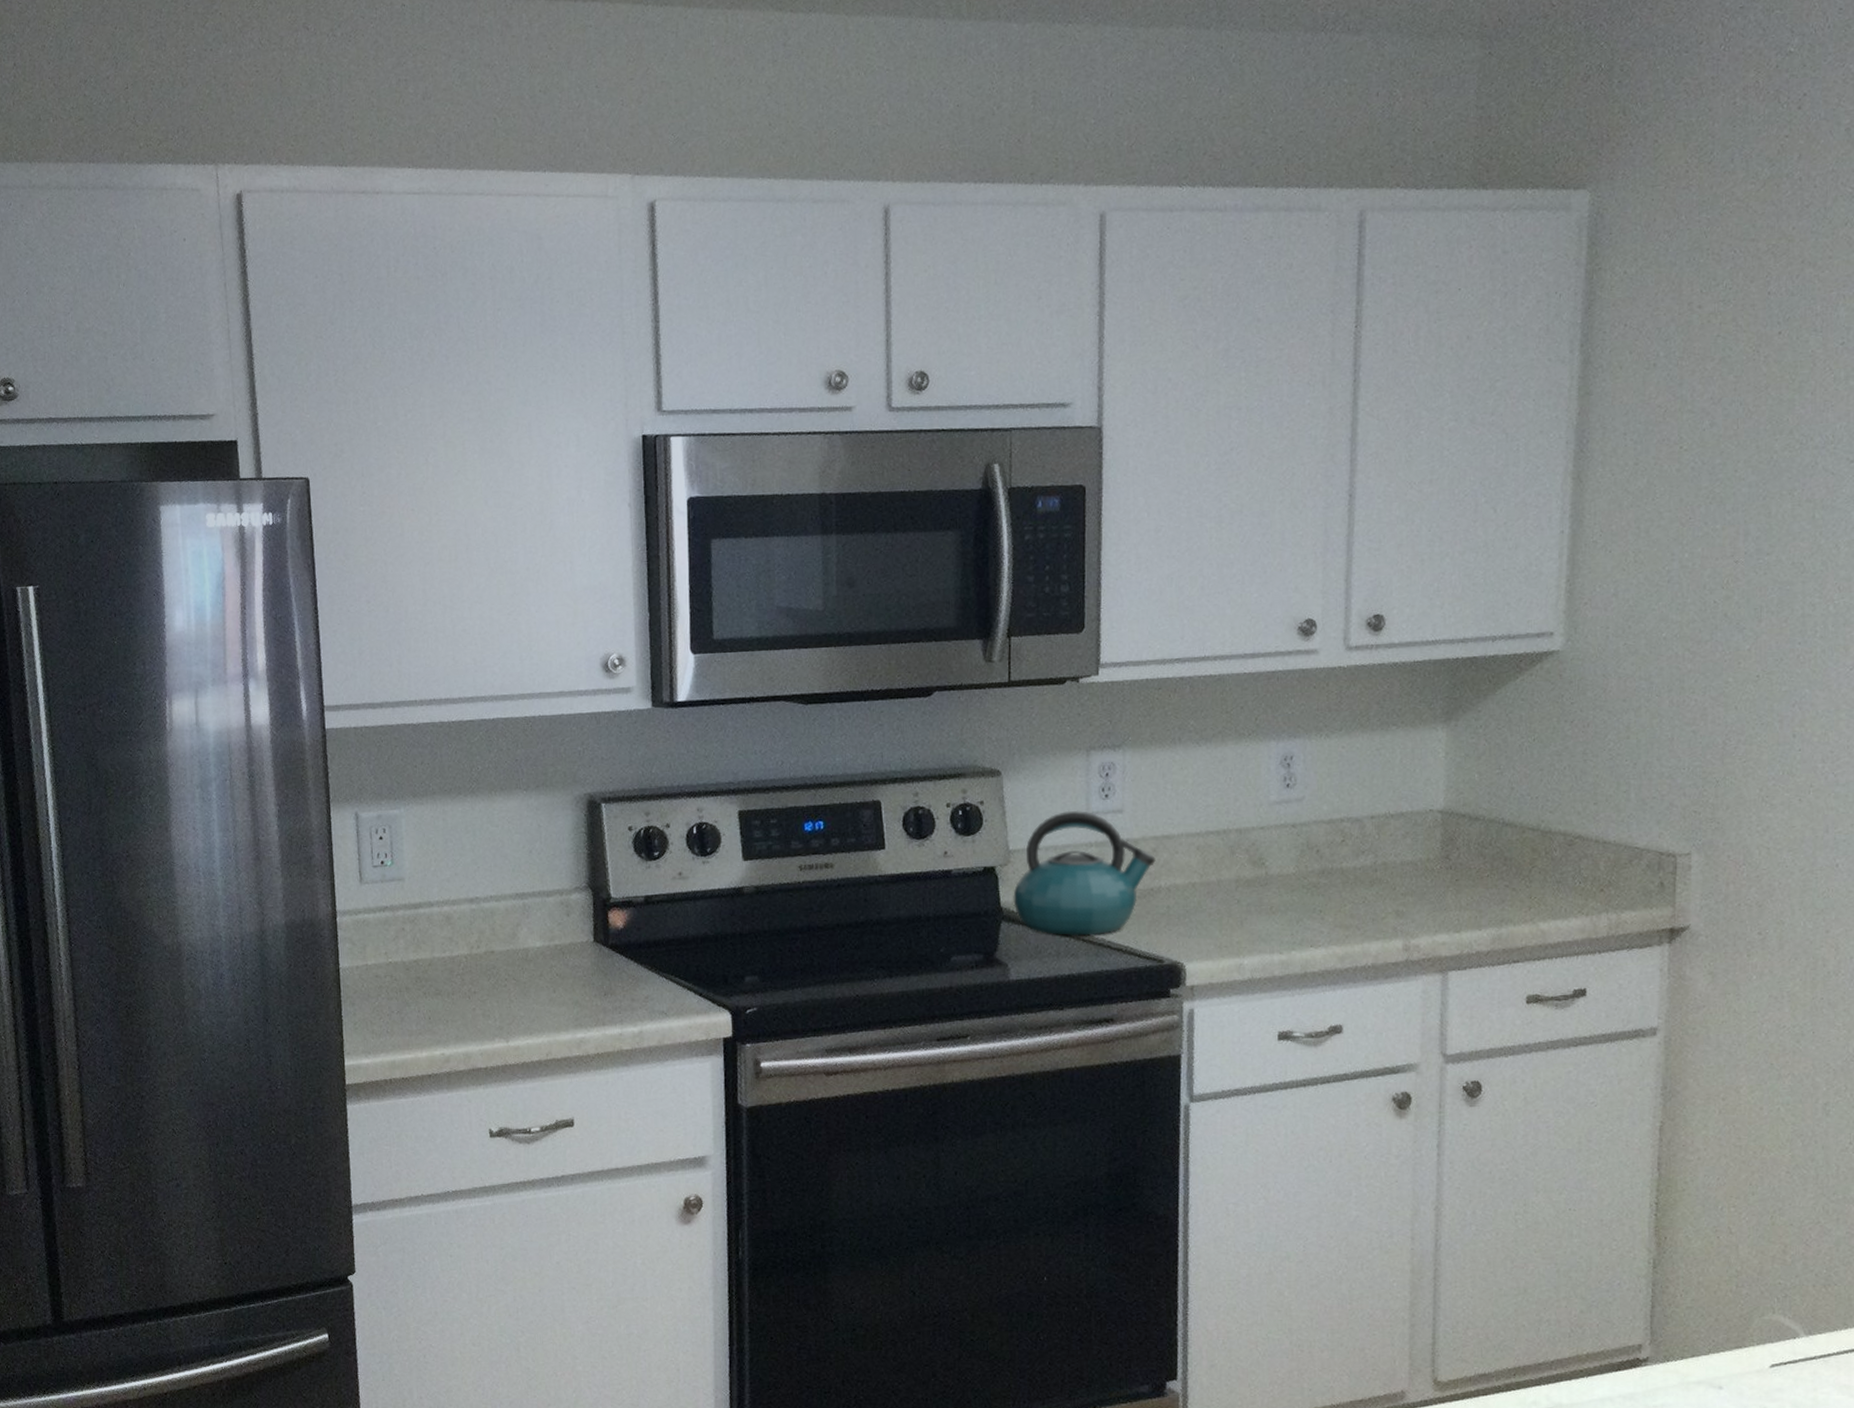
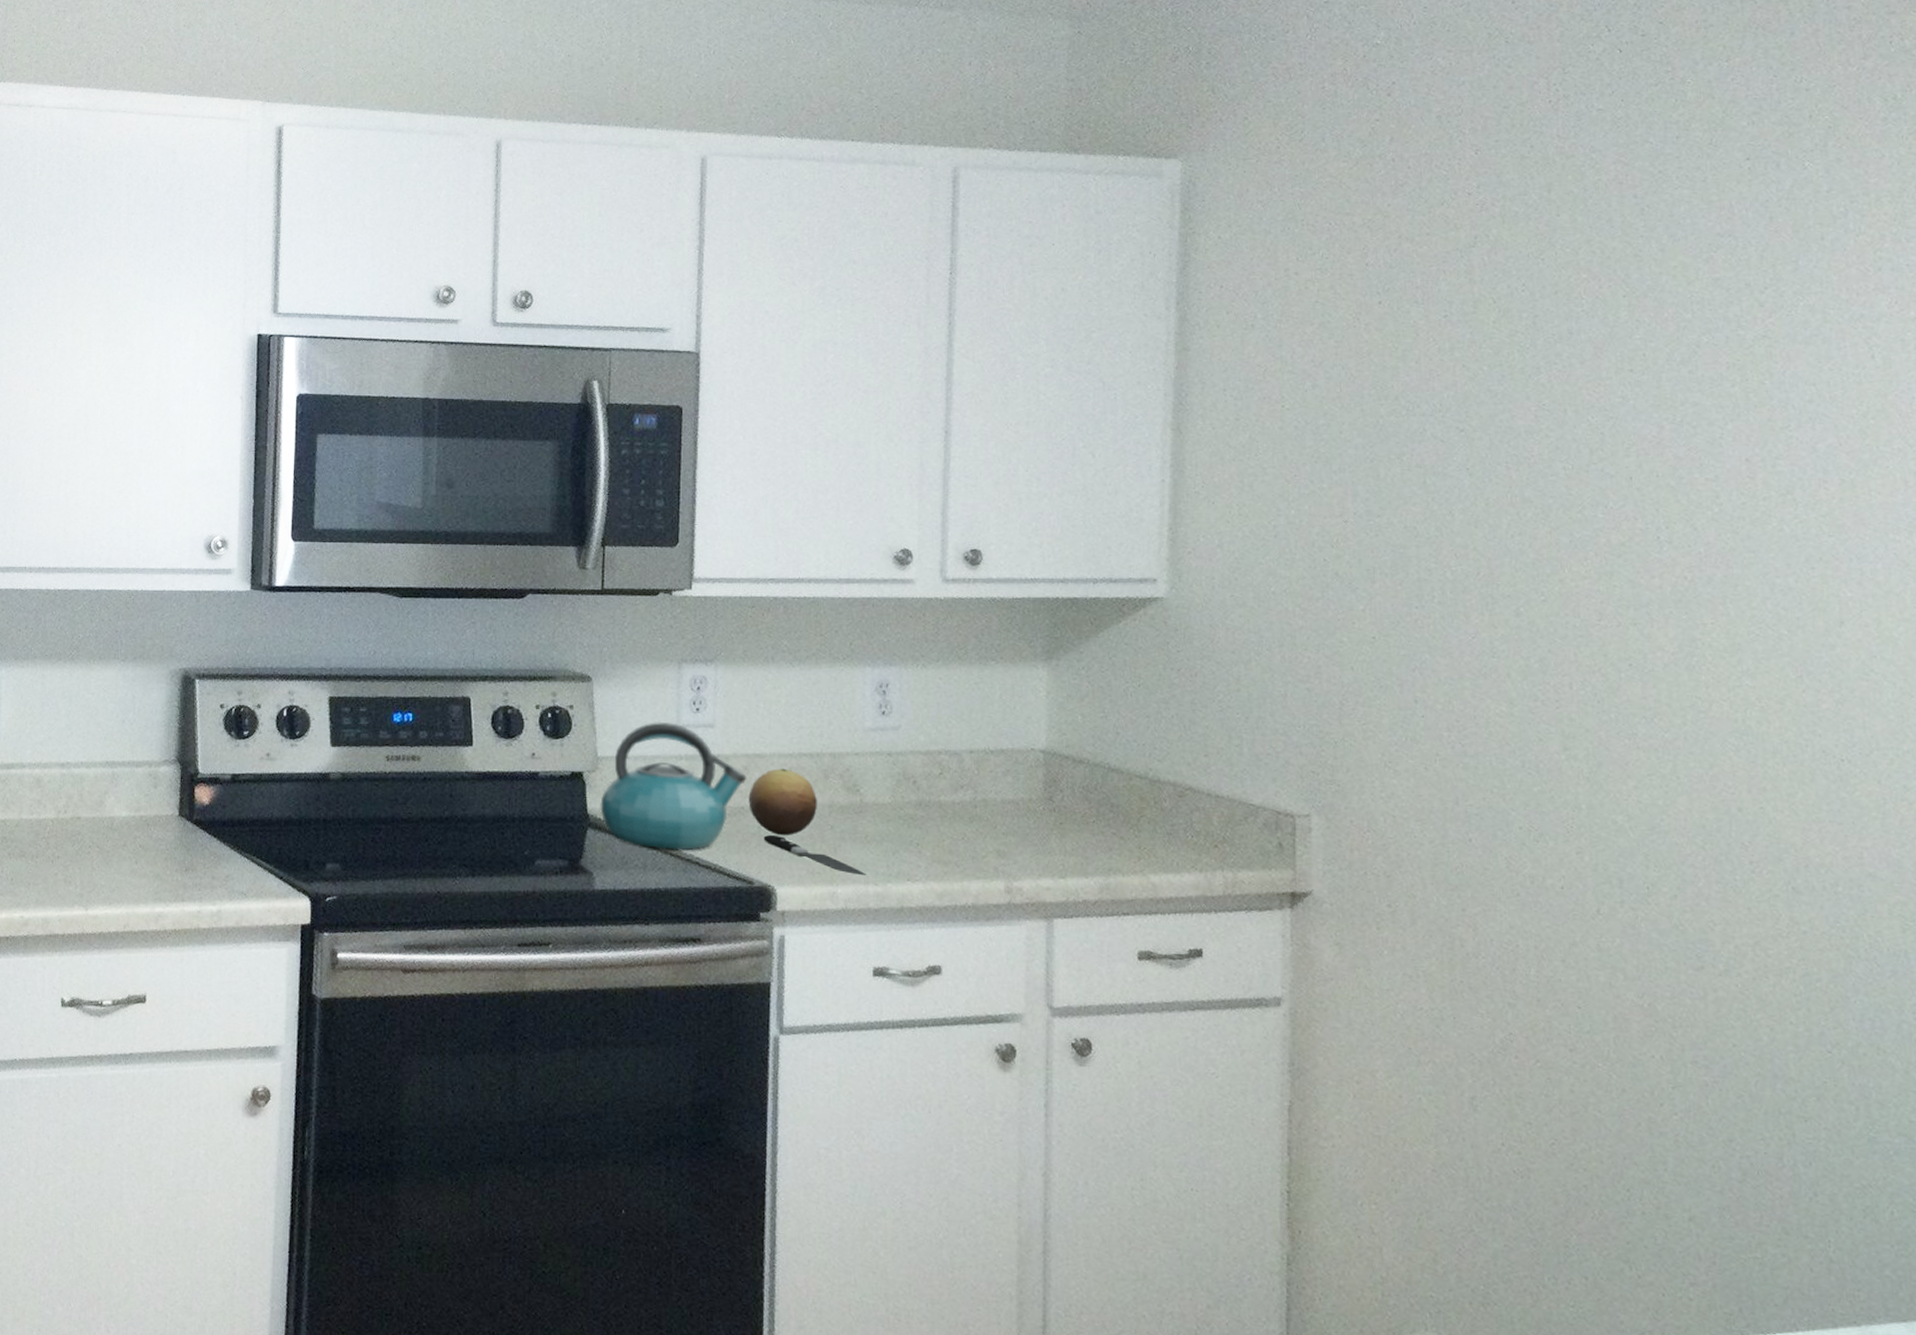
fruit: none [1157,848,1225,914] -> present [748,768,818,836]
kitchen knife: none [1172,914,1272,945] -> present [763,835,866,875]

